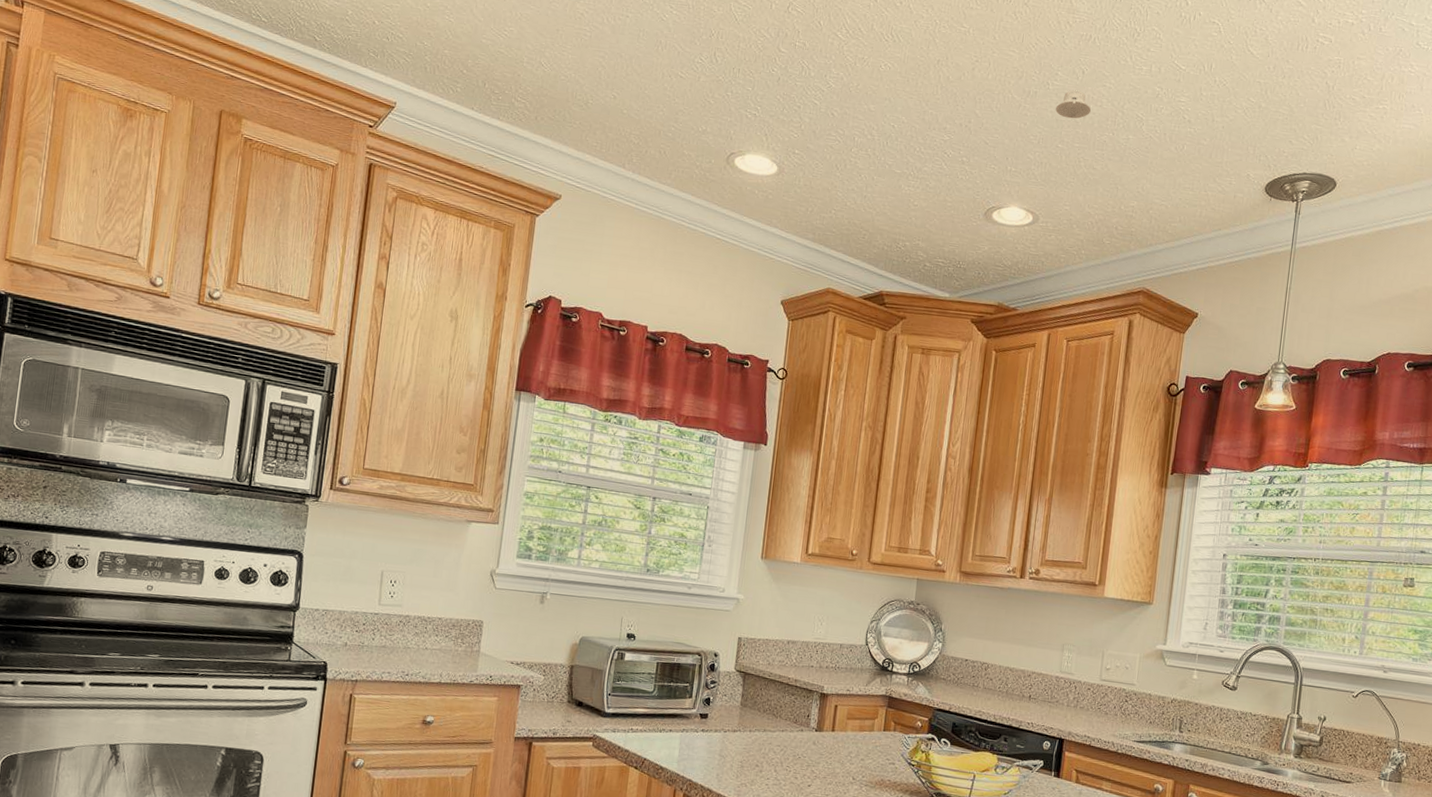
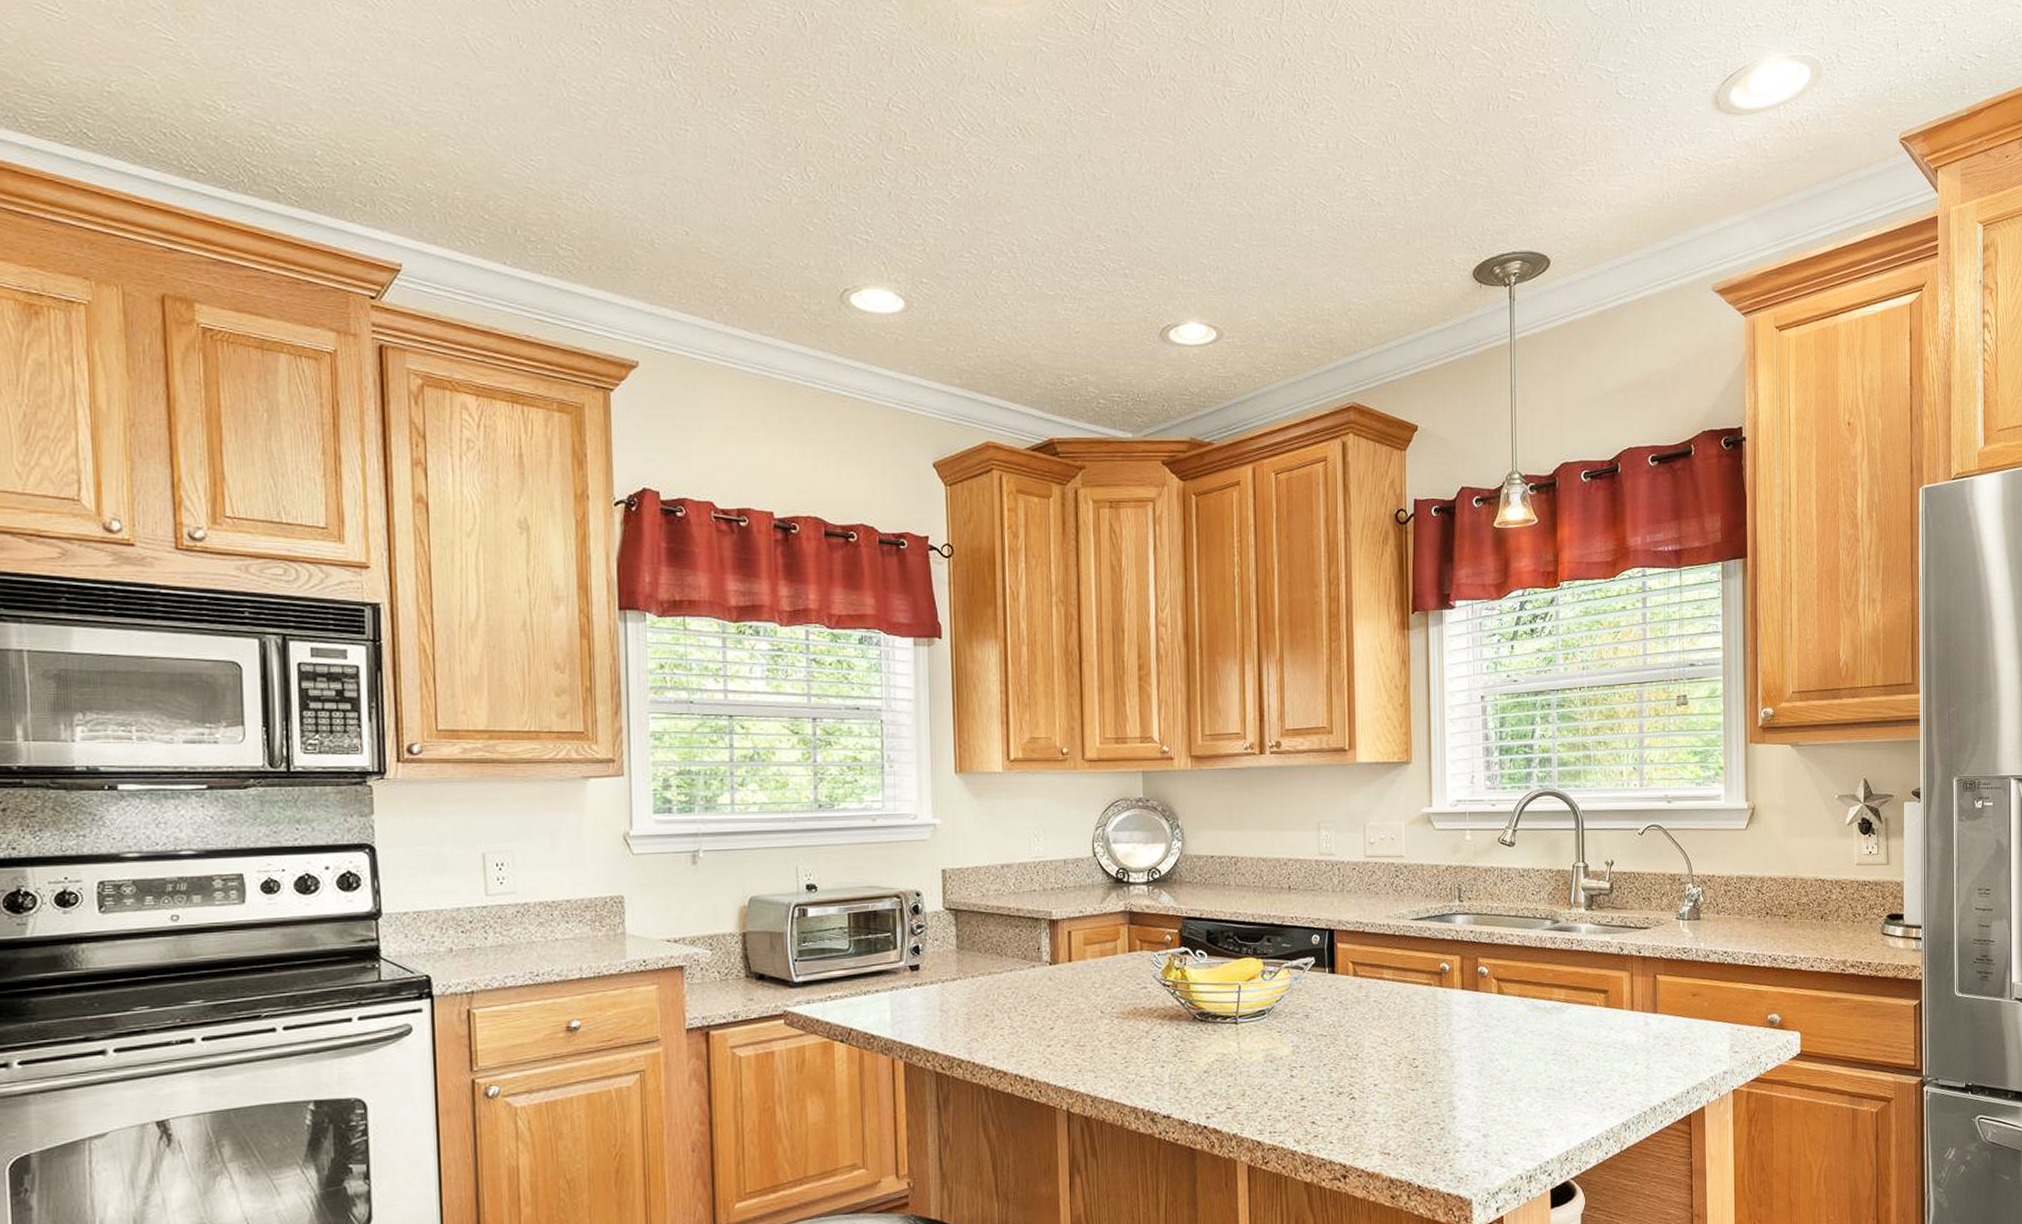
recessed light: present [1056,90,1092,119] -> none [1225,177,1267,212]

